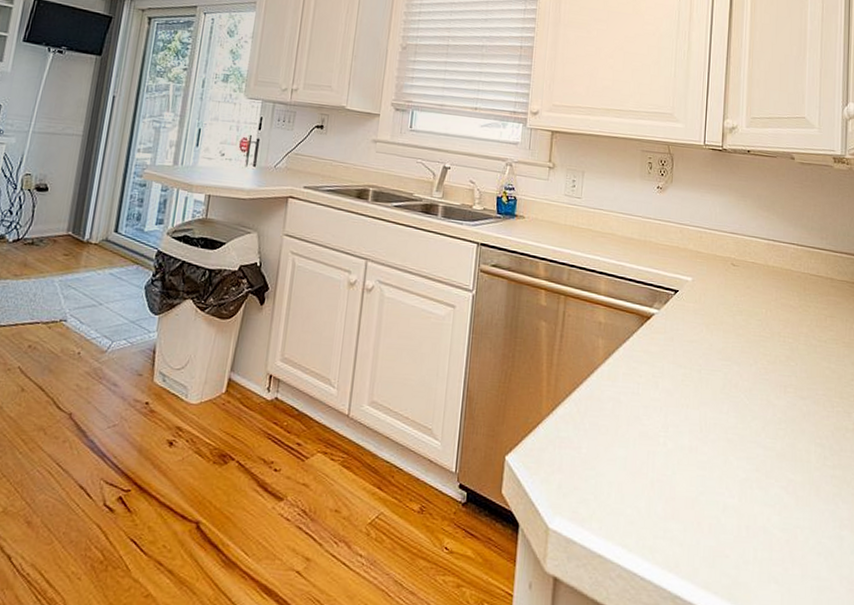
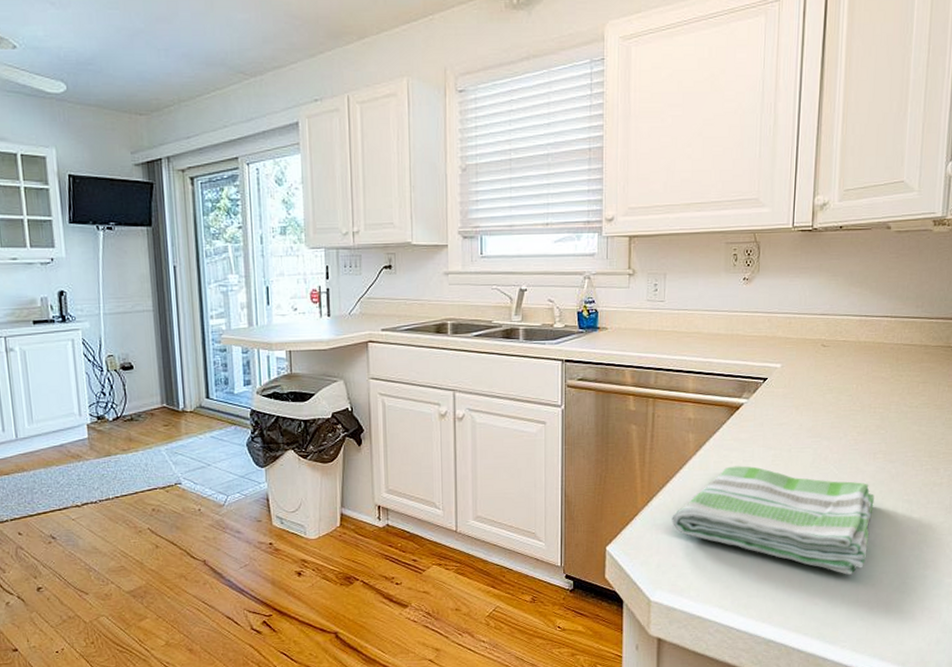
dish towel: none [576,380,786,525] -> present [671,466,874,575]

